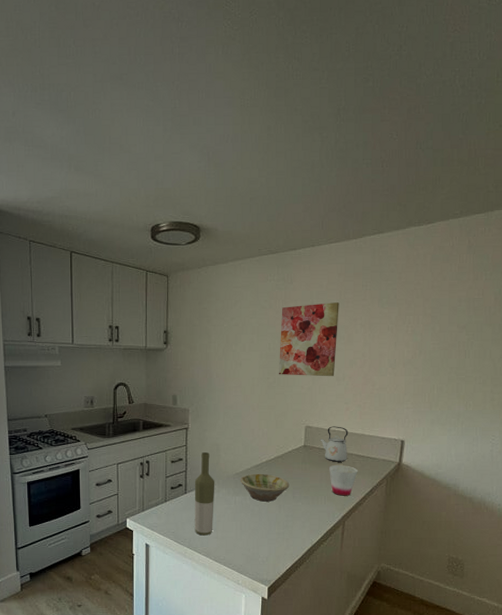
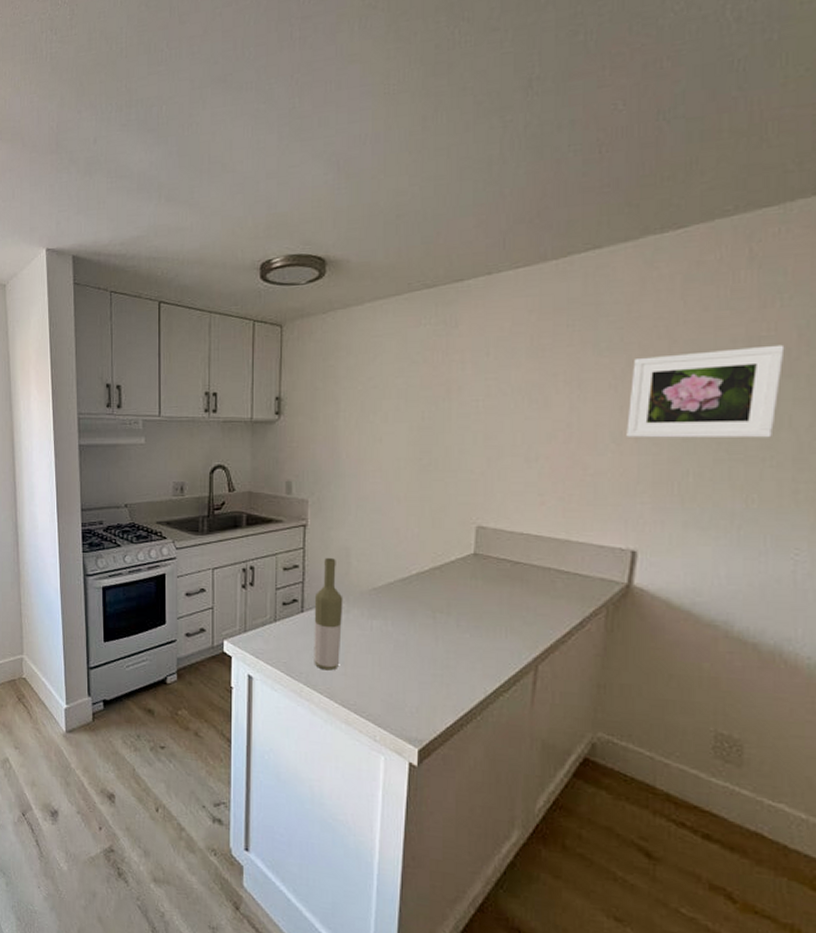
bowl: present [240,473,290,502] -> none [378,589,452,630]
wall art: present [278,302,339,377] -> none [435,351,530,457]
kettle: present [320,426,348,462] -> none [498,527,544,580]
cup: present [329,465,358,496] -> none [513,583,559,629]
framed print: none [398,304,488,365] -> present [626,344,785,439]

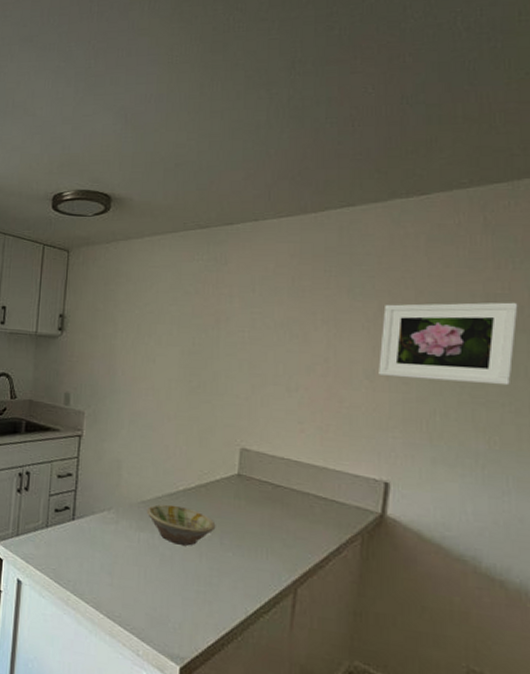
bottle: present [314,558,343,671] -> none [82,469,113,581]
bowl: none [378,589,452,630] -> present [146,504,216,546]

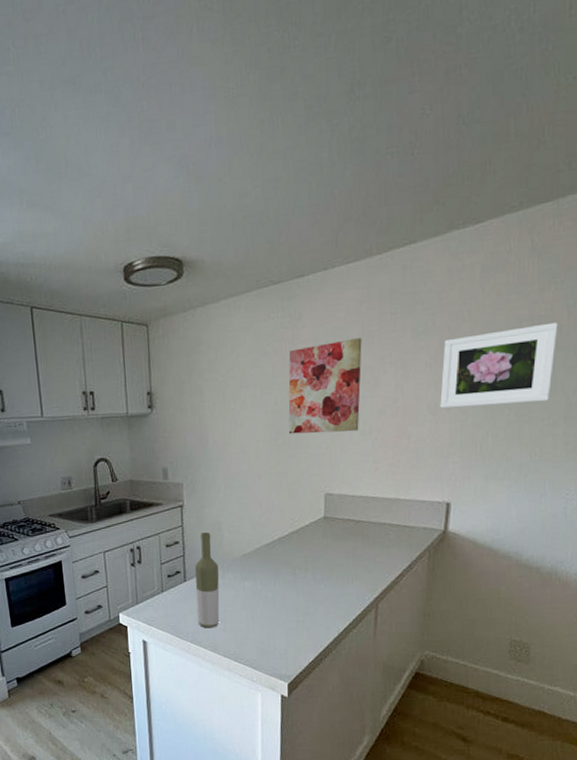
bottle: none [82,469,113,581] -> present [194,532,220,629]
bowl: present [146,504,216,546] -> none [248,553,309,586]
wall art: none [204,290,292,386] -> present [288,338,362,435]

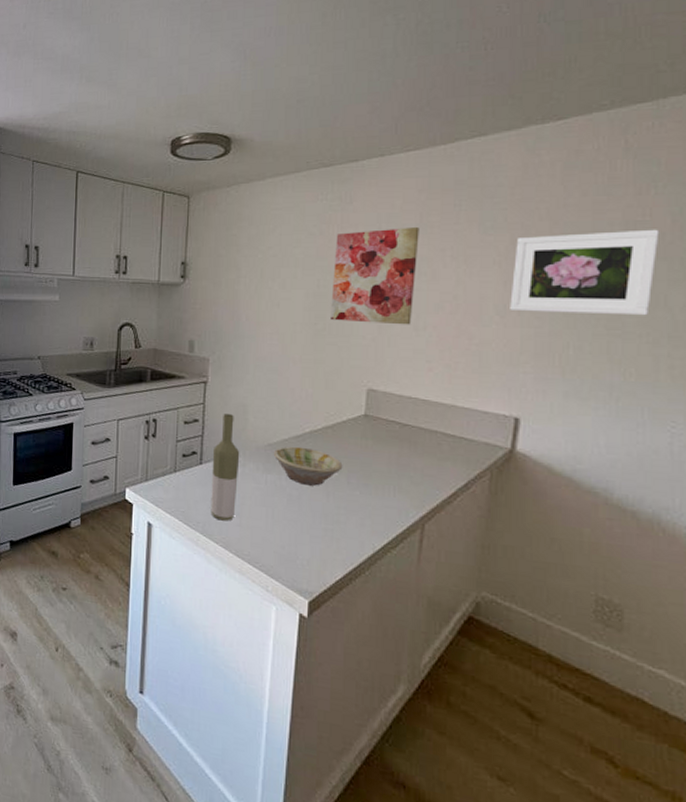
bowl: none [248,553,309,586] -> present [273,446,343,486]

